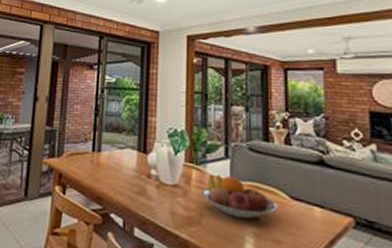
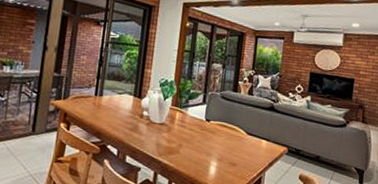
fruit bowl: present [202,173,278,219] -> none [182,115,237,149]

